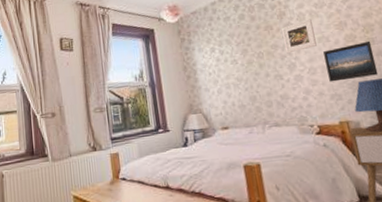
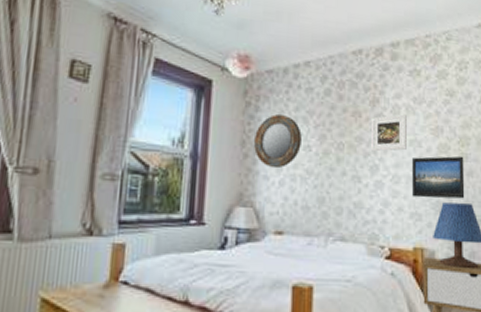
home mirror: none [192,41,229,82] -> present [254,114,302,169]

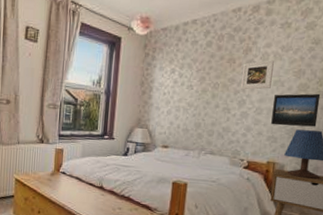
home mirror: present [254,114,302,169] -> none [150,62,186,102]

